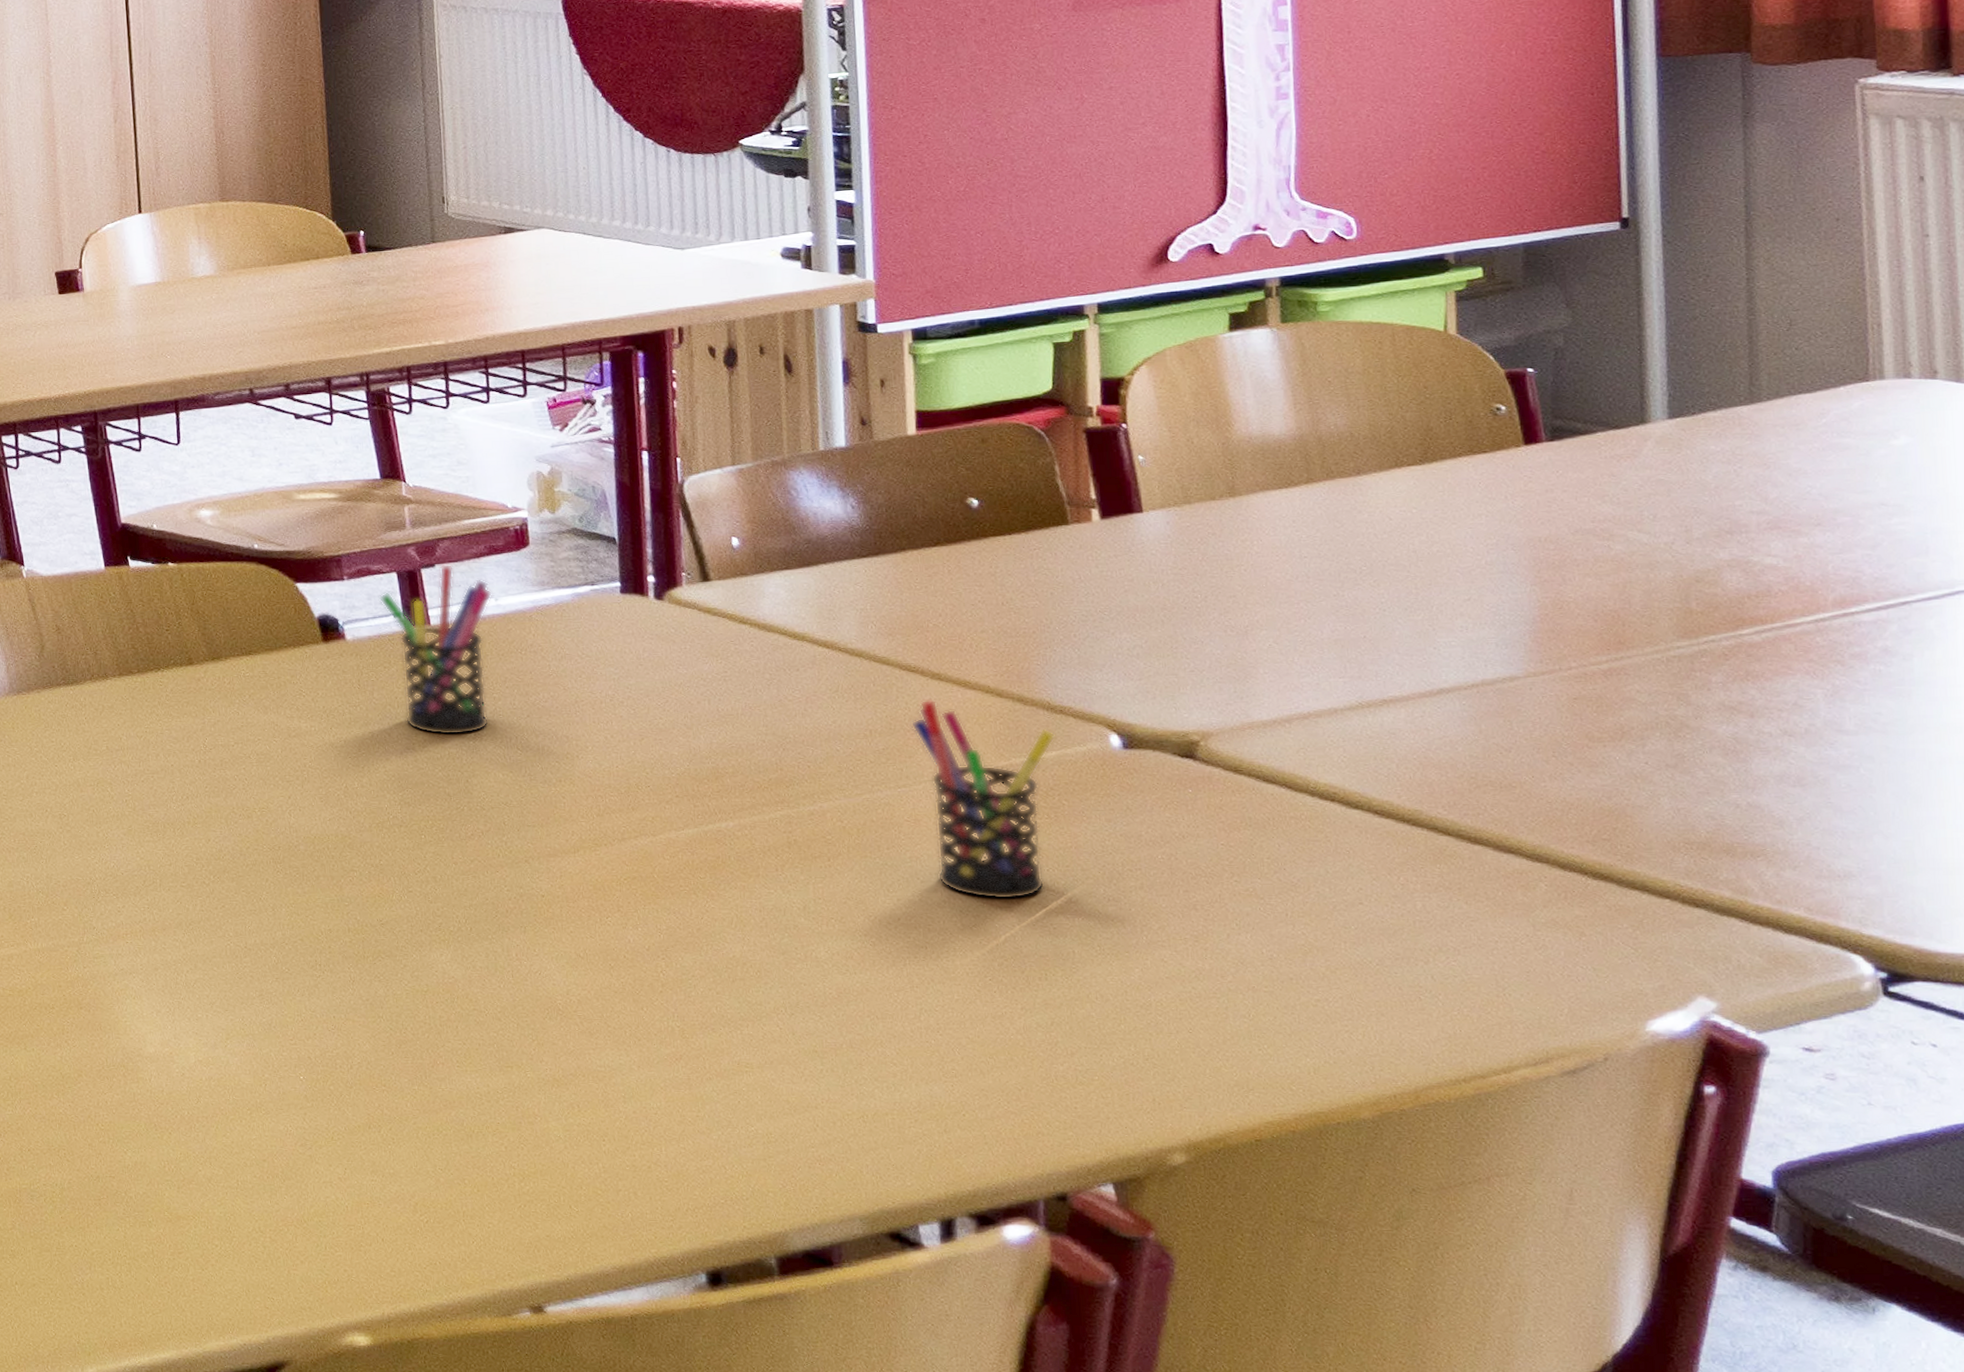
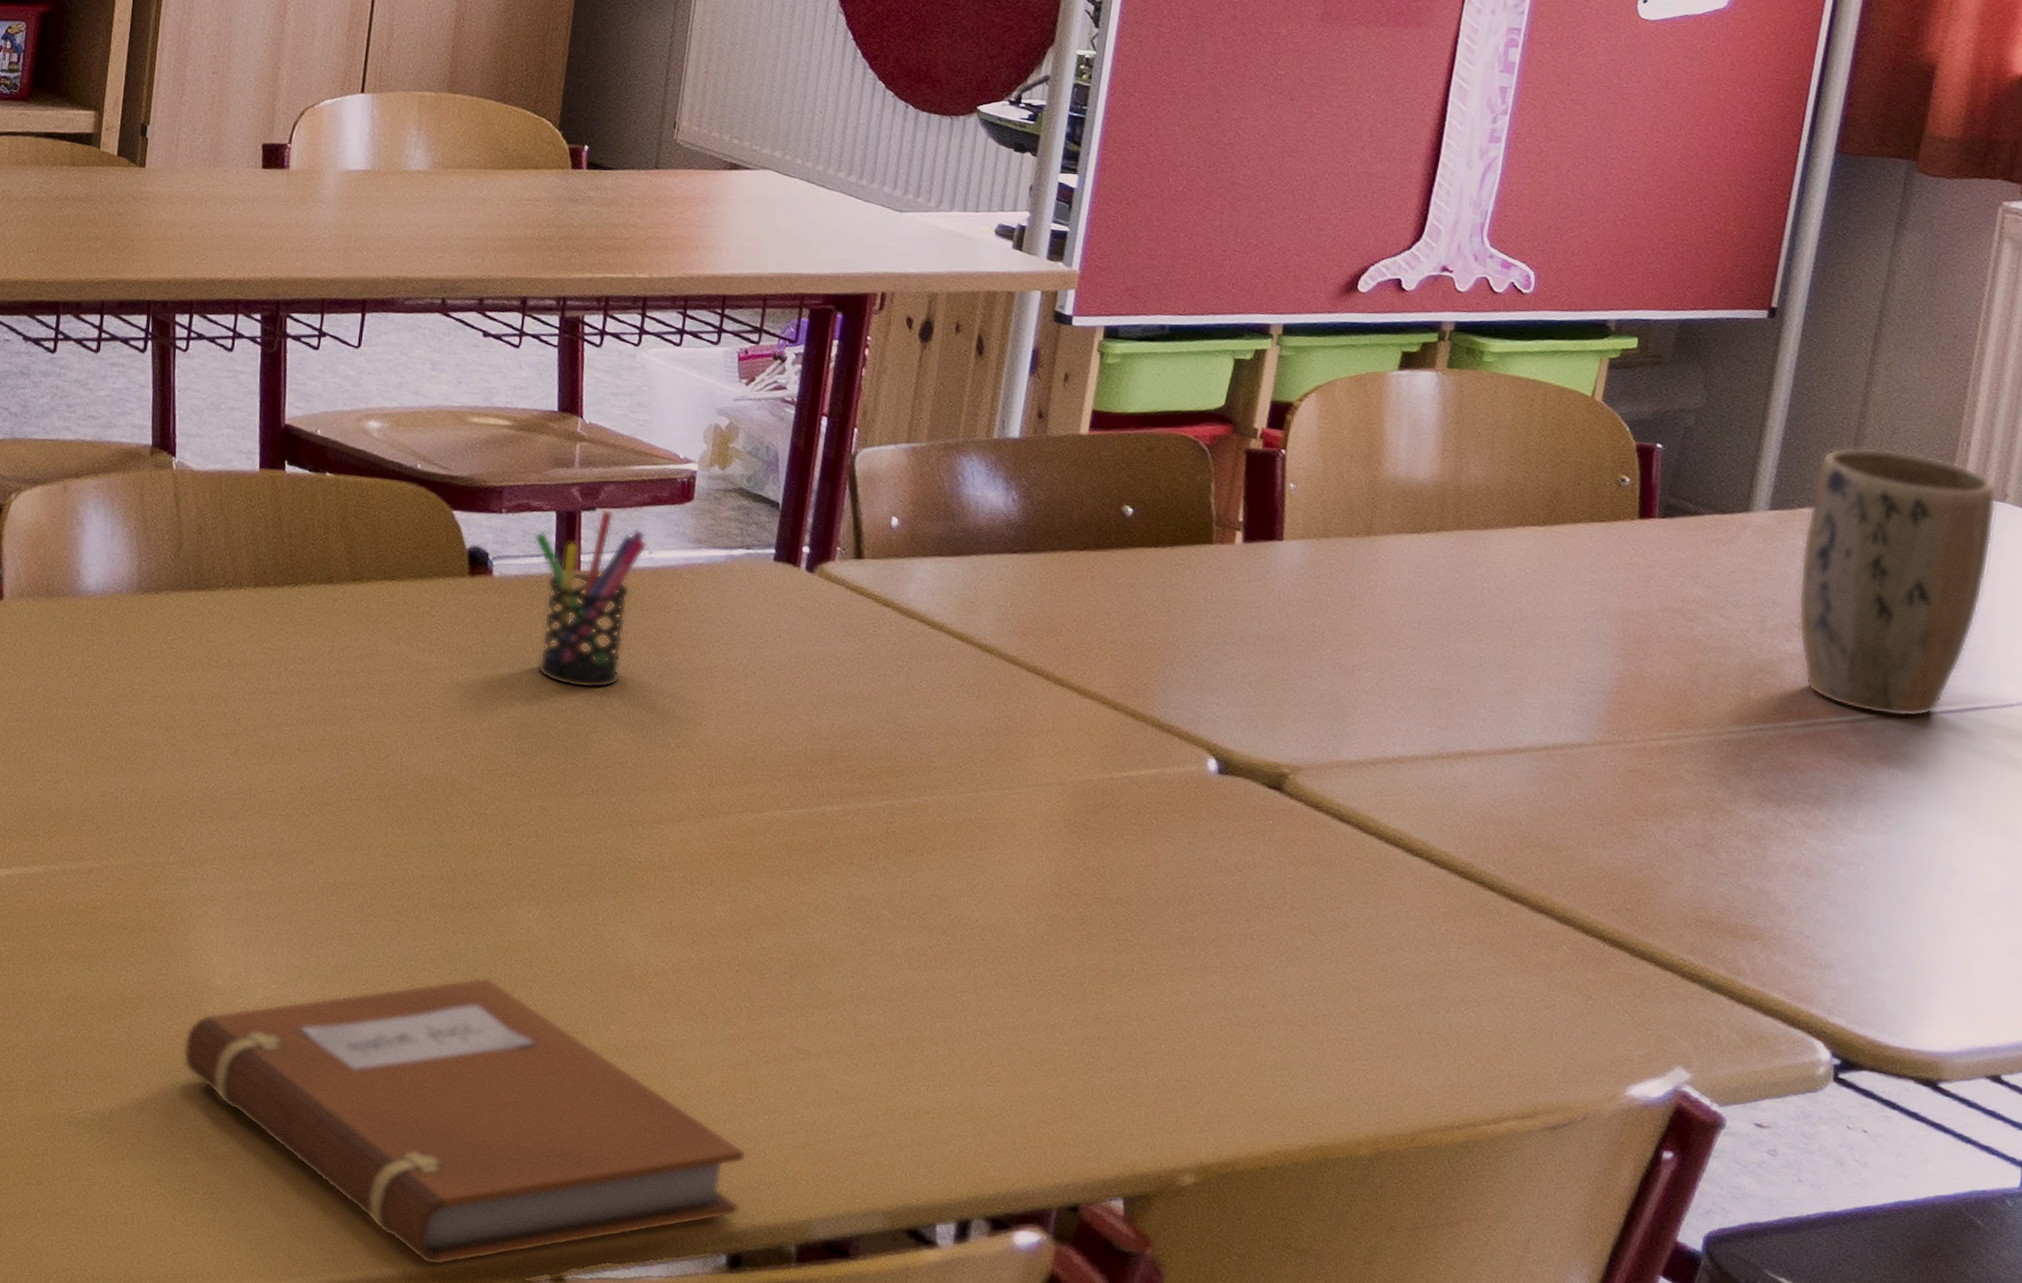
notebook: none [127,1022,711,1306] -> present [183,977,747,1266]
pen holder: present [912,699,1056,900] -> none [1021,704,1159,913]
plant pot: none [1713,342,1933,611] -> present [1798,447,1997,718]

